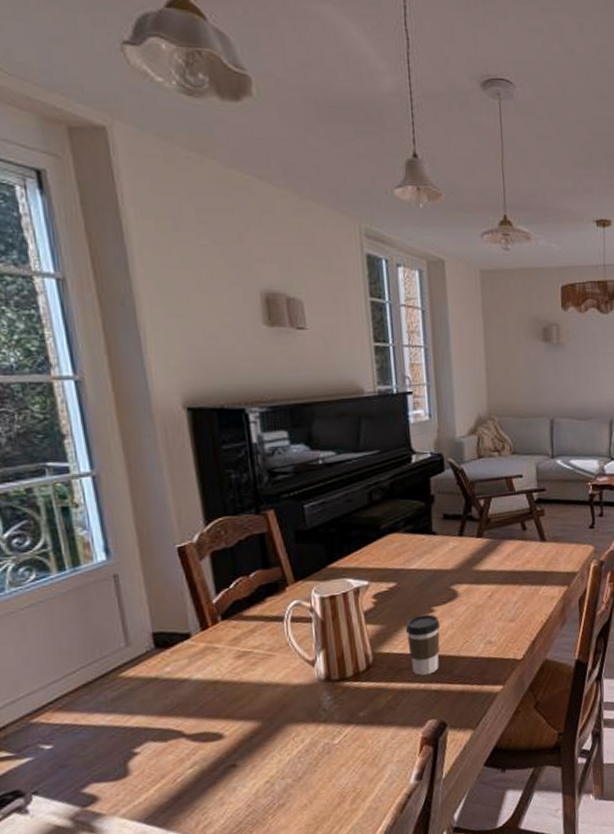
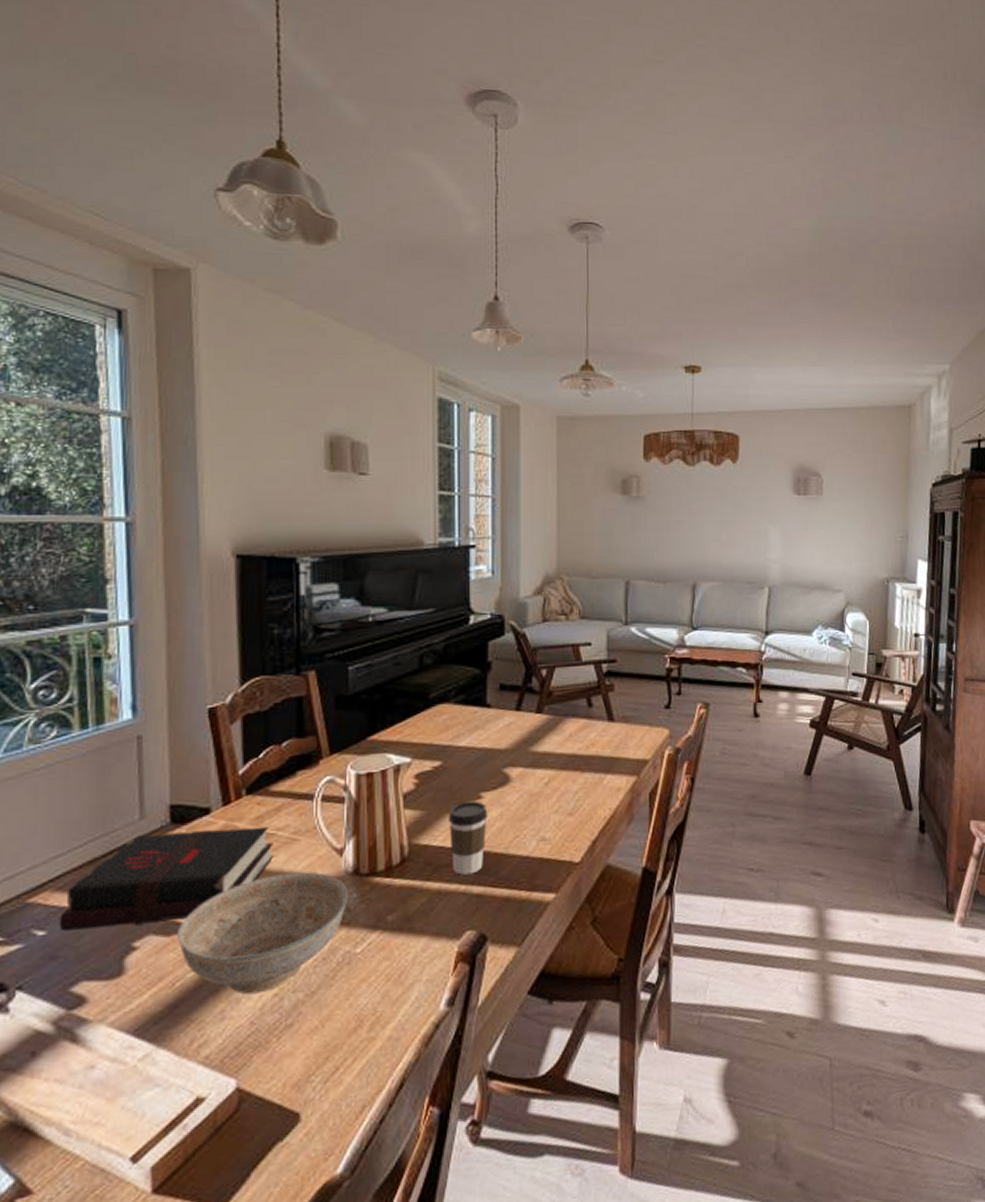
hardback book: none [63,646,253,744] -> present [59,827,273,931]
decorative bowl: none [173,681,324,784] -> present [178,872,349,995]

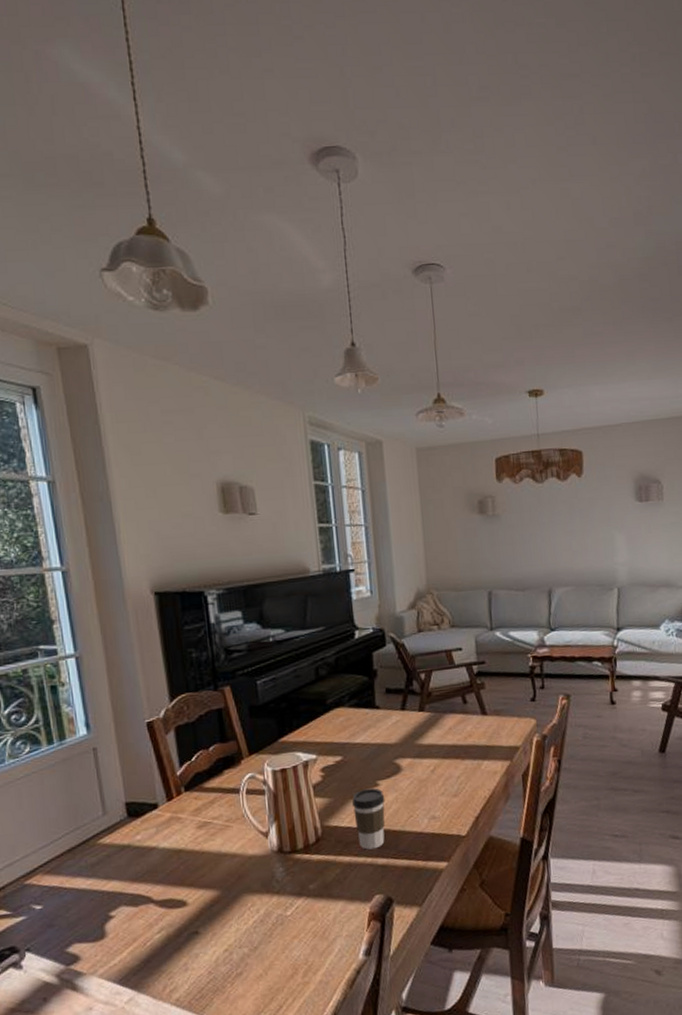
hardback book: present [59,827,273,931] -> none [51,817,212,905]
decorative bowl: present [178,872,349,995] -> none [143,852,277,951]

